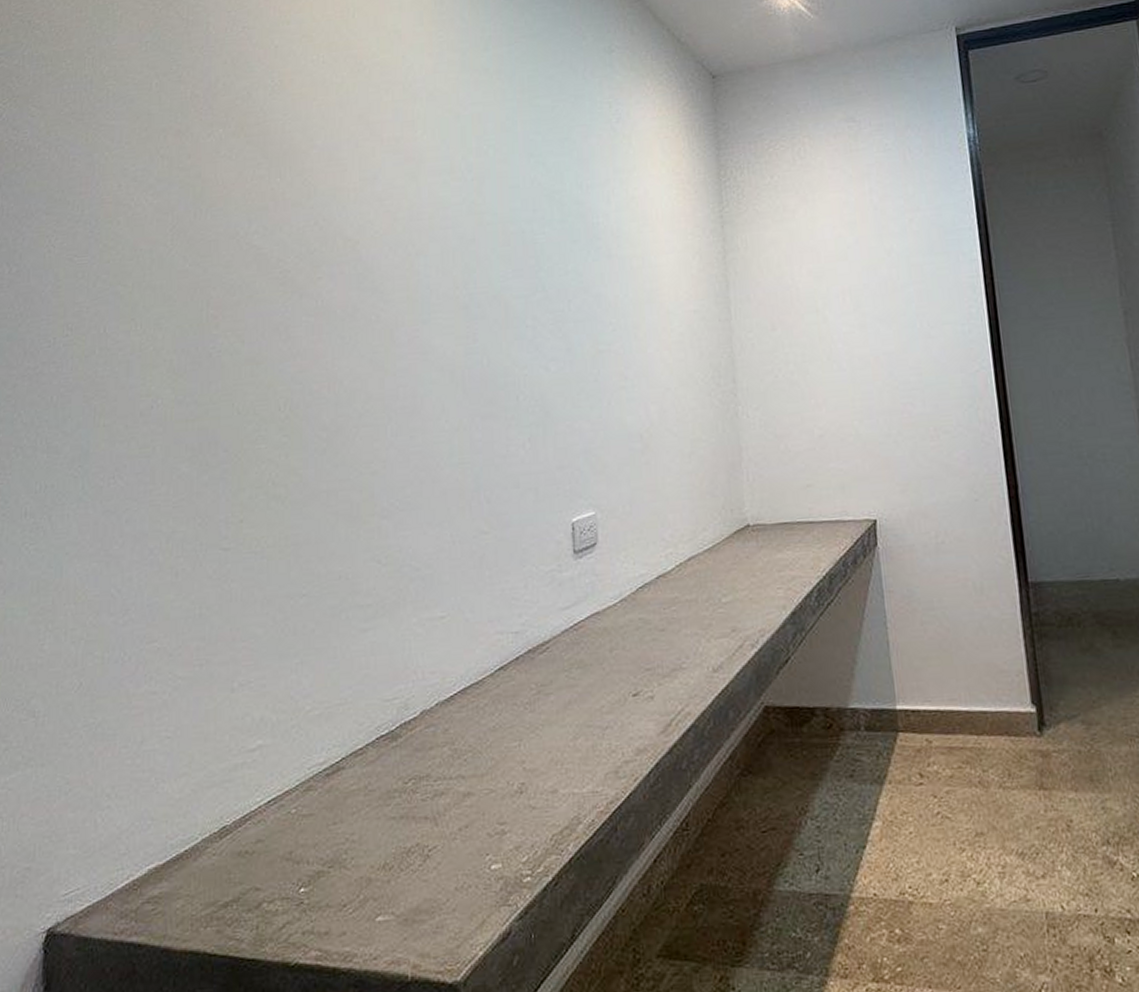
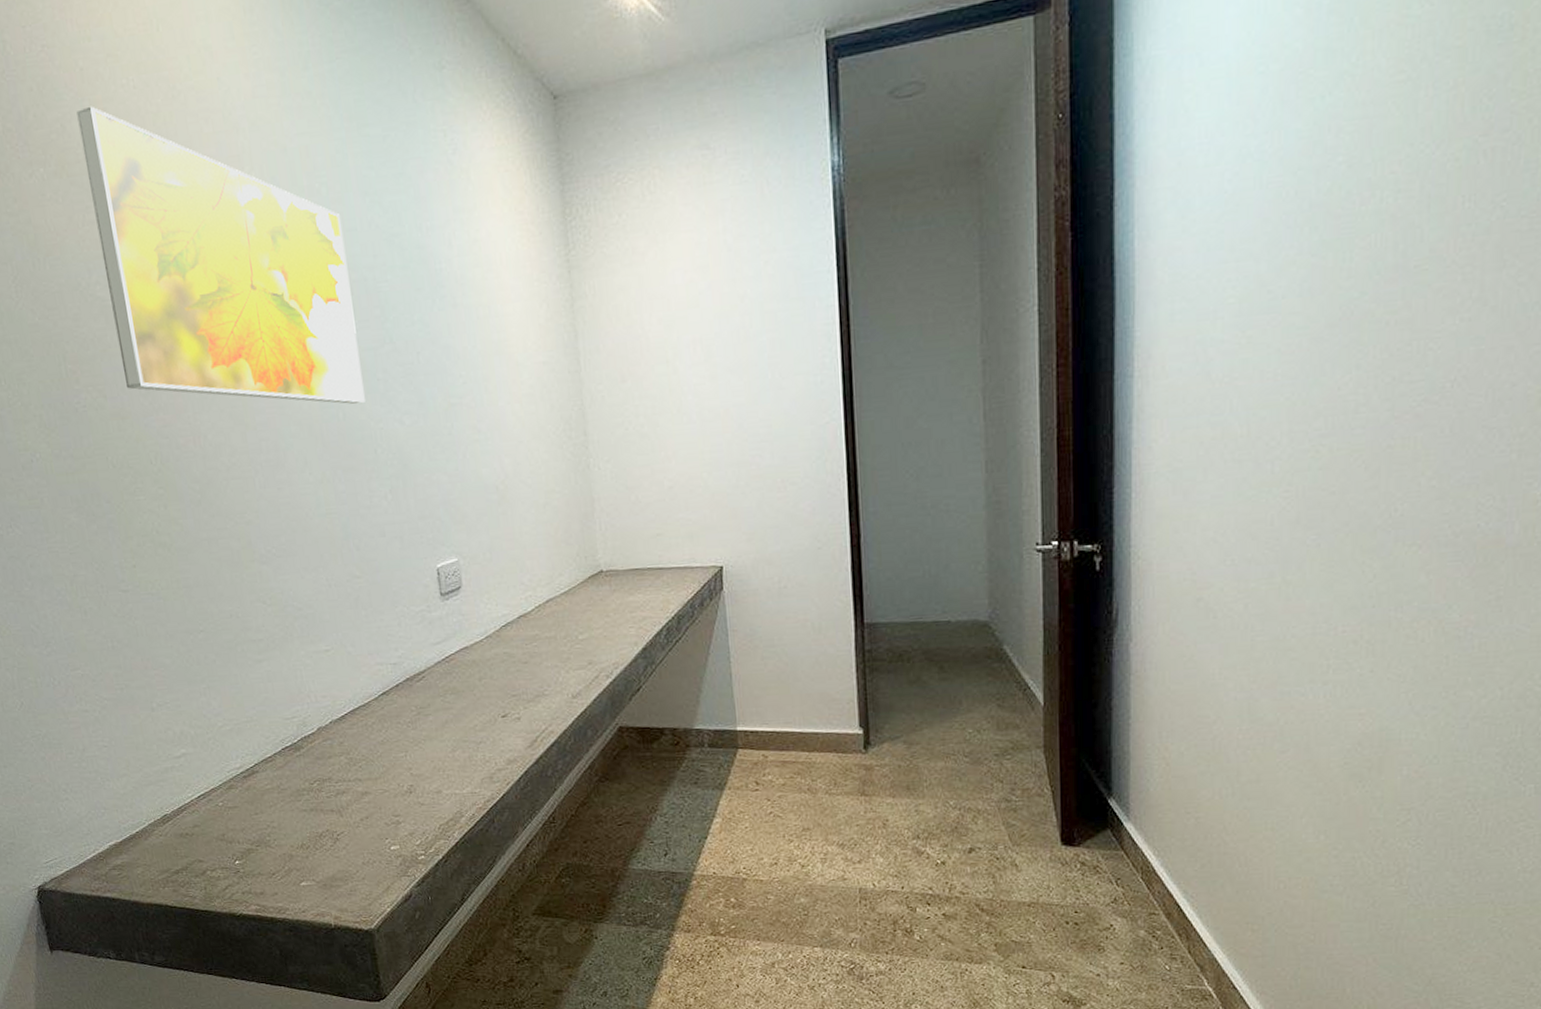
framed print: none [264,77,512,350] -> present [76,106,365,404]

